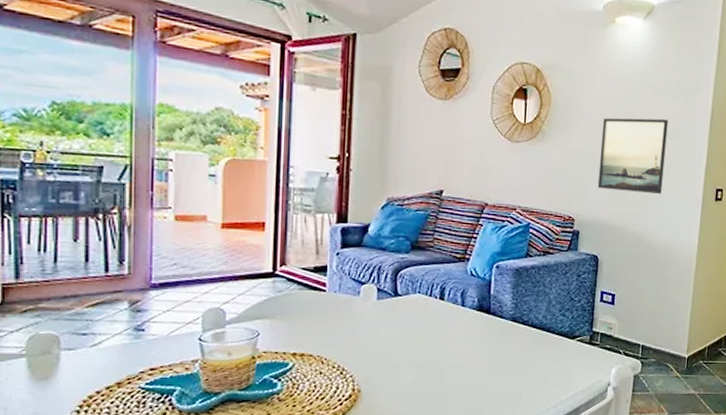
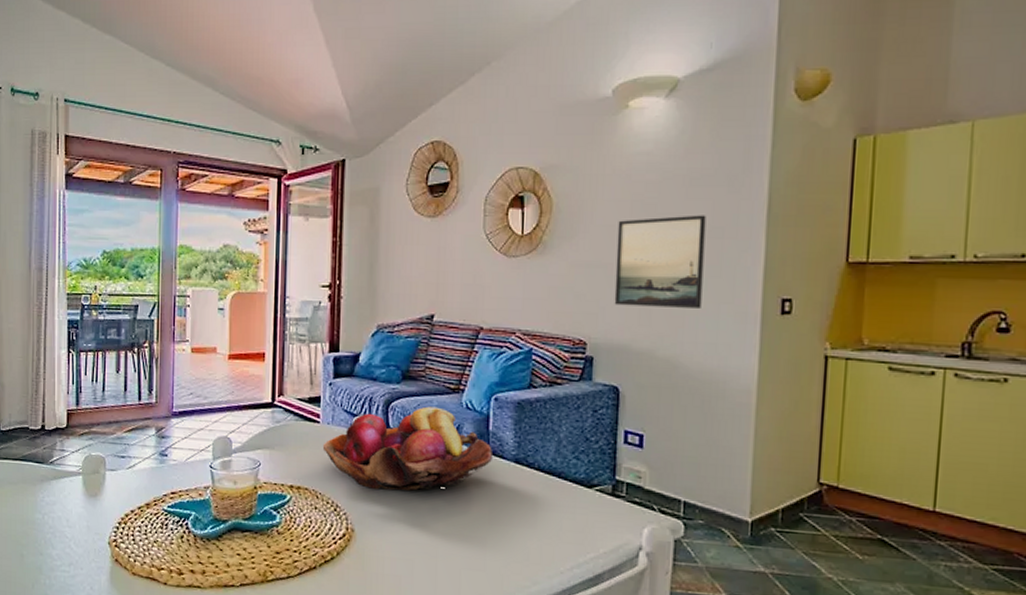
fruit basket: none [328,274,494,351] -> present [322,406,494,491]

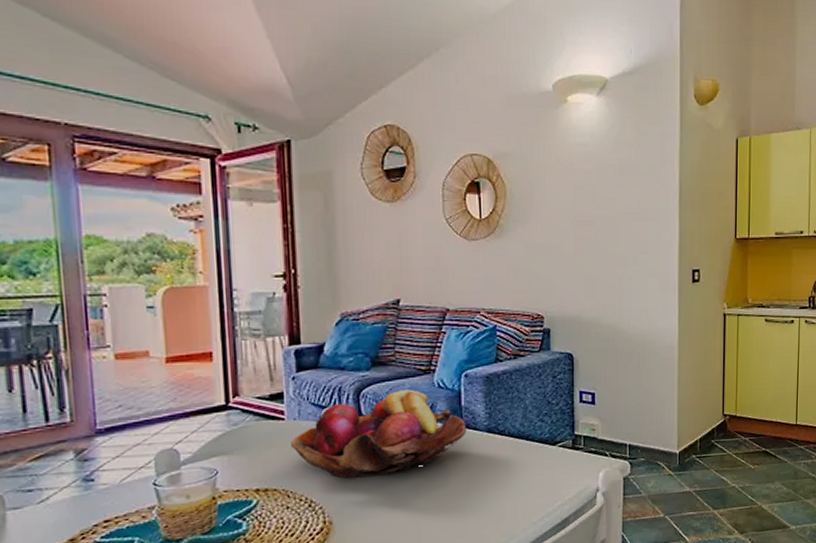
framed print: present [614,215,706,308] -> none [564,200,634,282]

